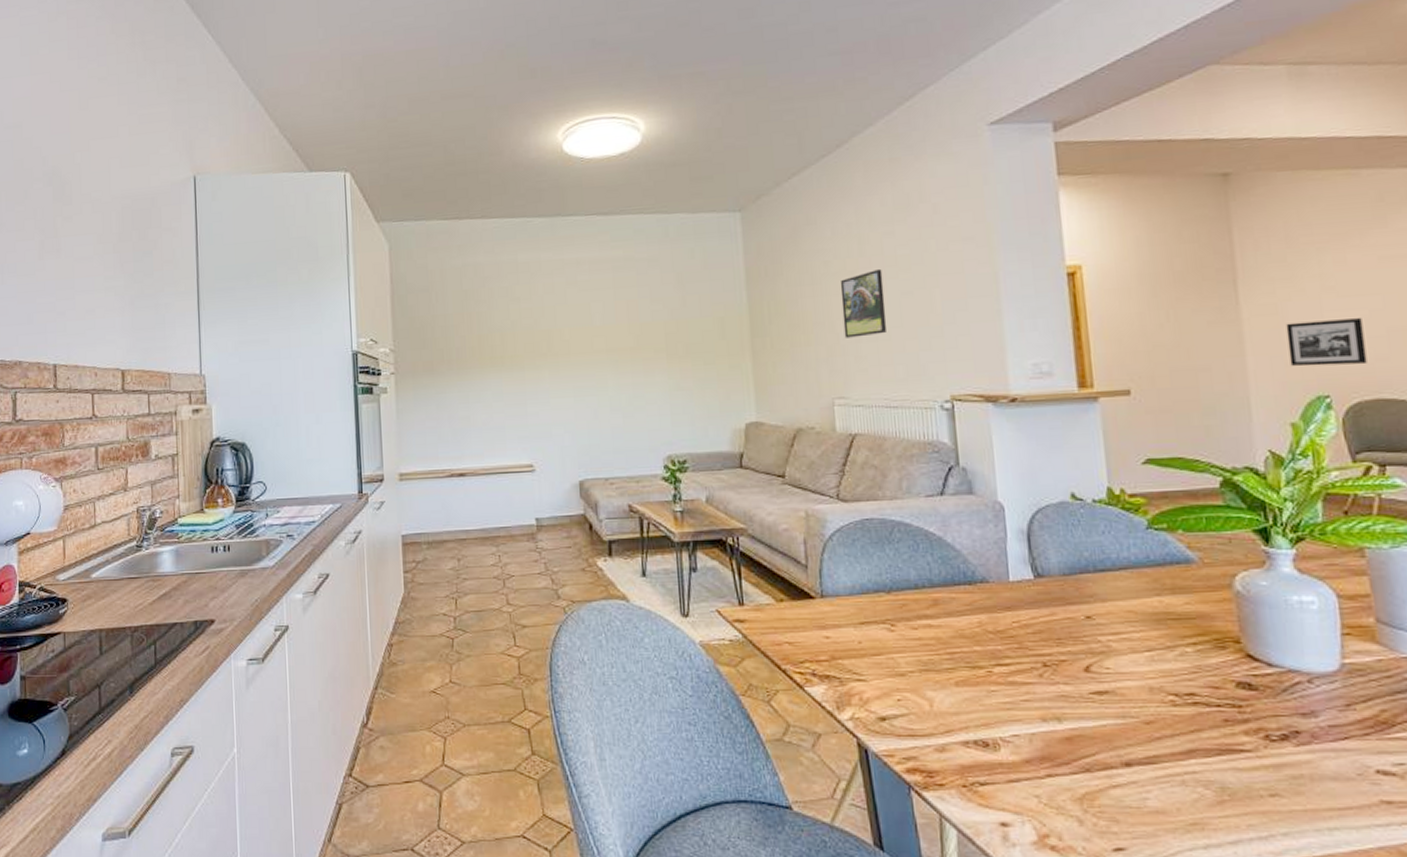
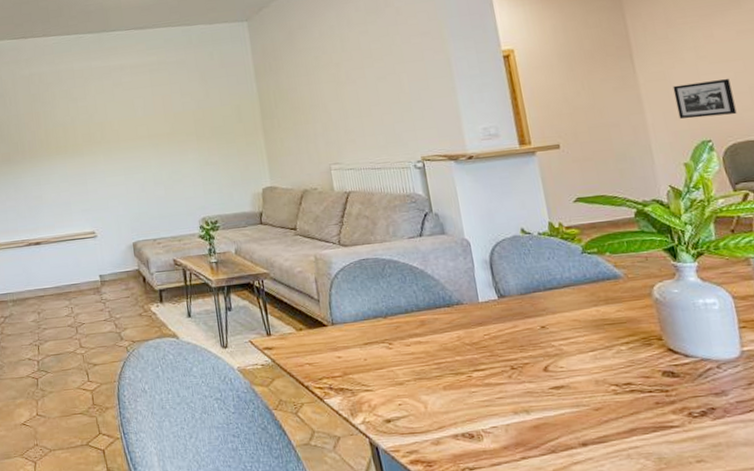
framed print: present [840,268,888,338] -> none [328,60,368,116]

